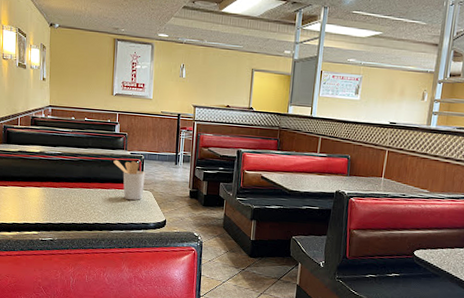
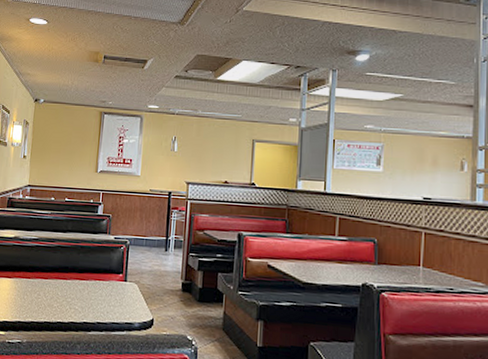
utensil holder: present [113,159,145,200] -> none [94,245,131,294]

